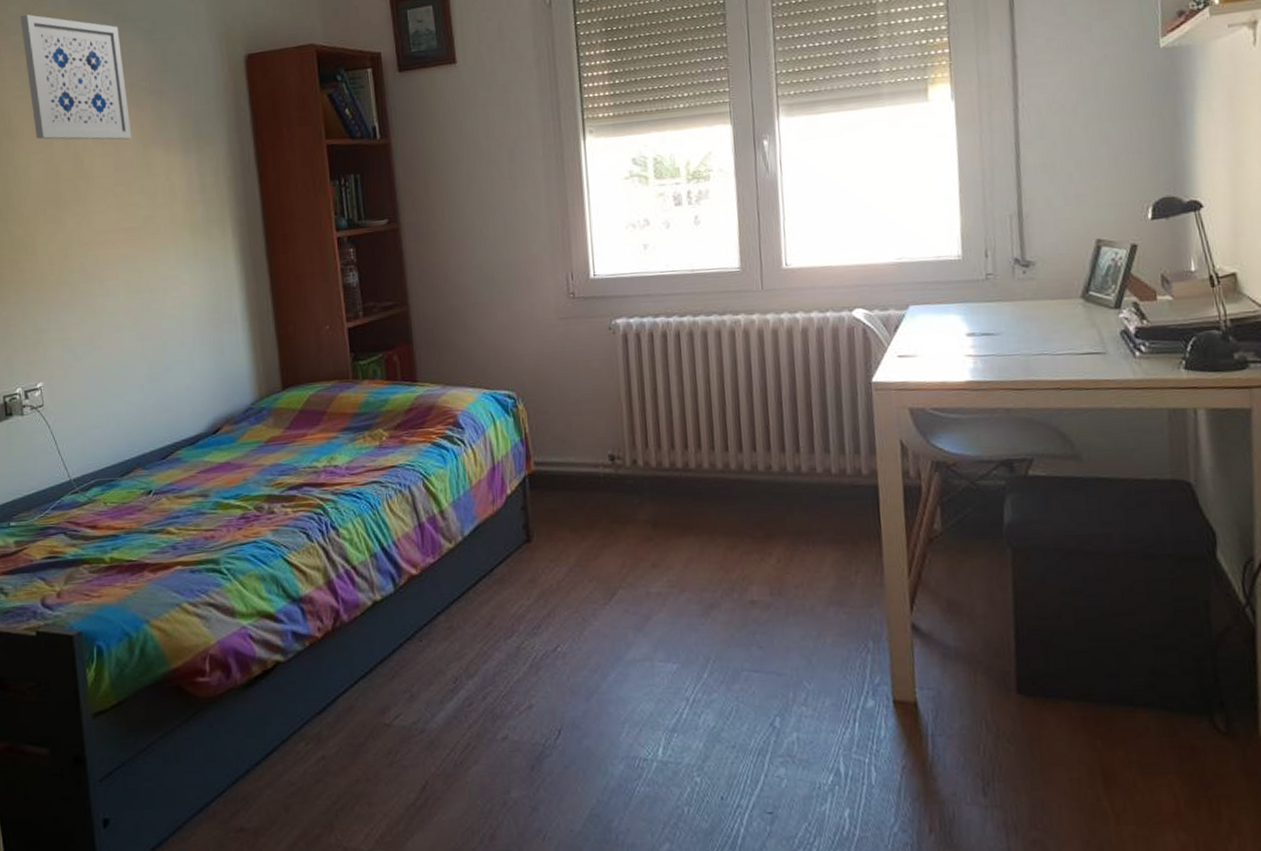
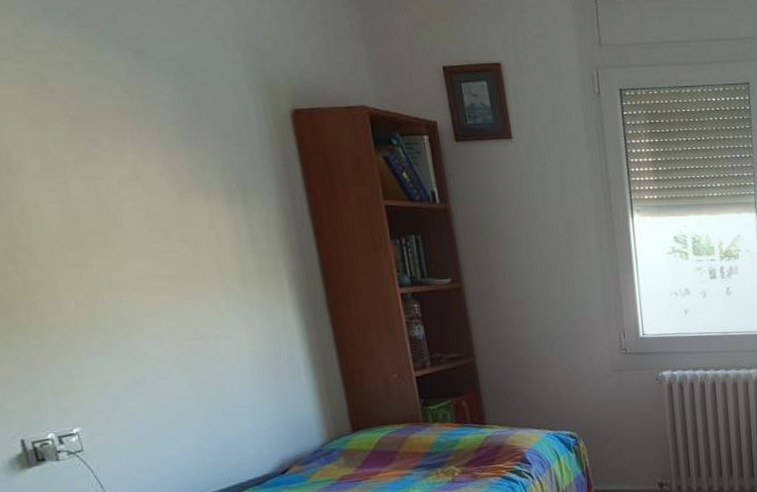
wall art: present [20,14,132,140] -> none [9,38,166,185]

